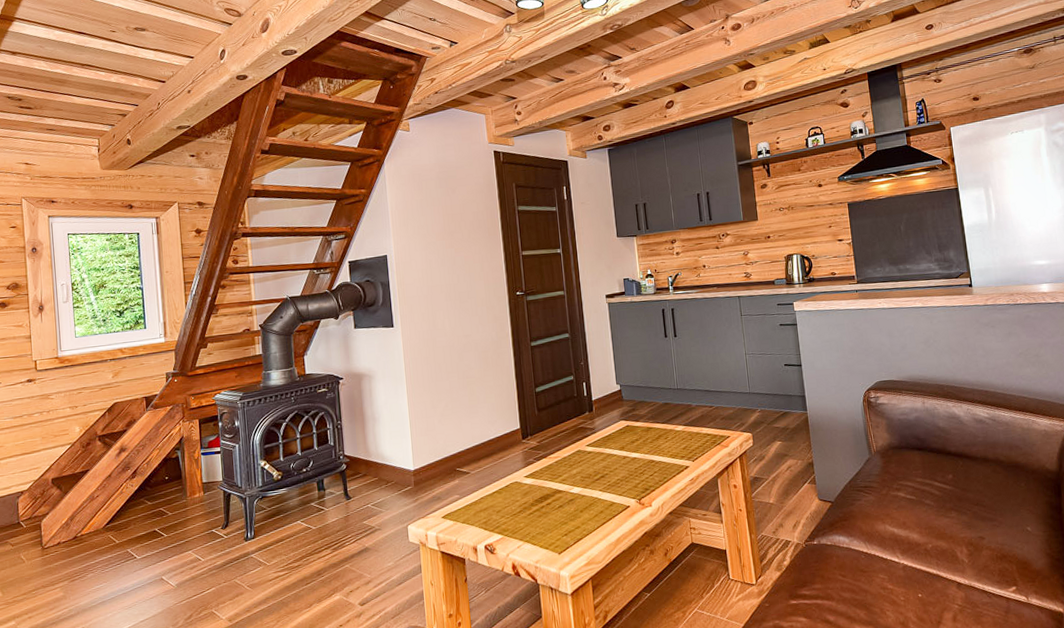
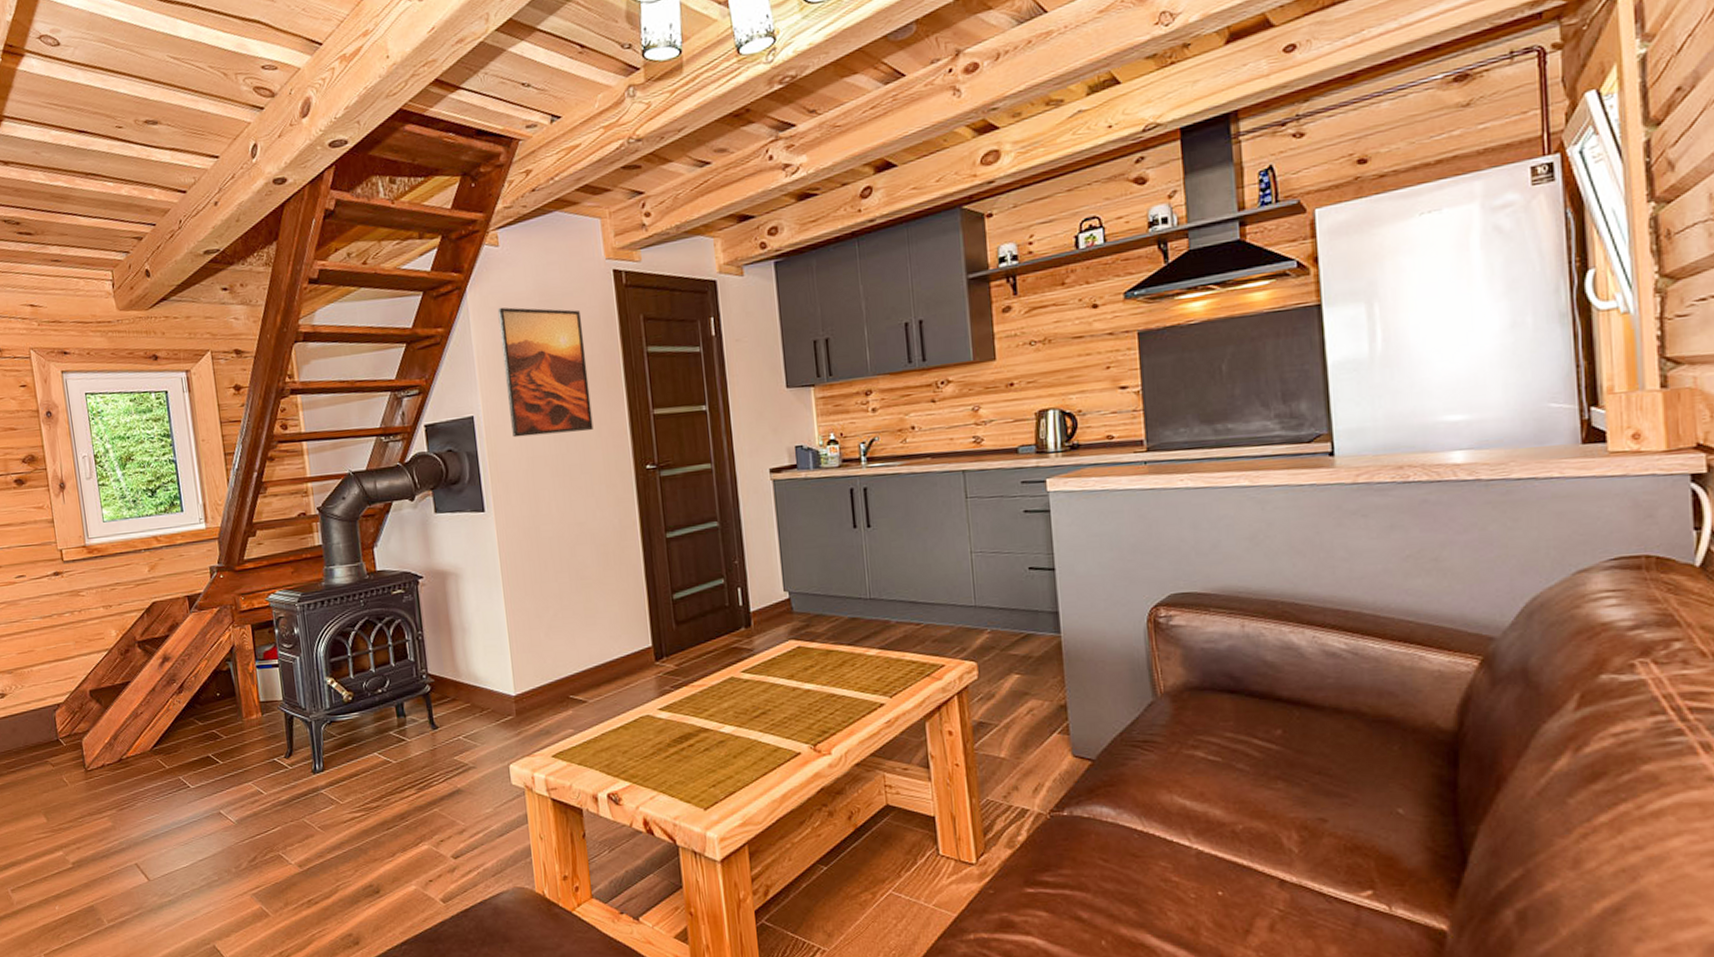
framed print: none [407,175,478,271] -> present [497,307,594,438]

